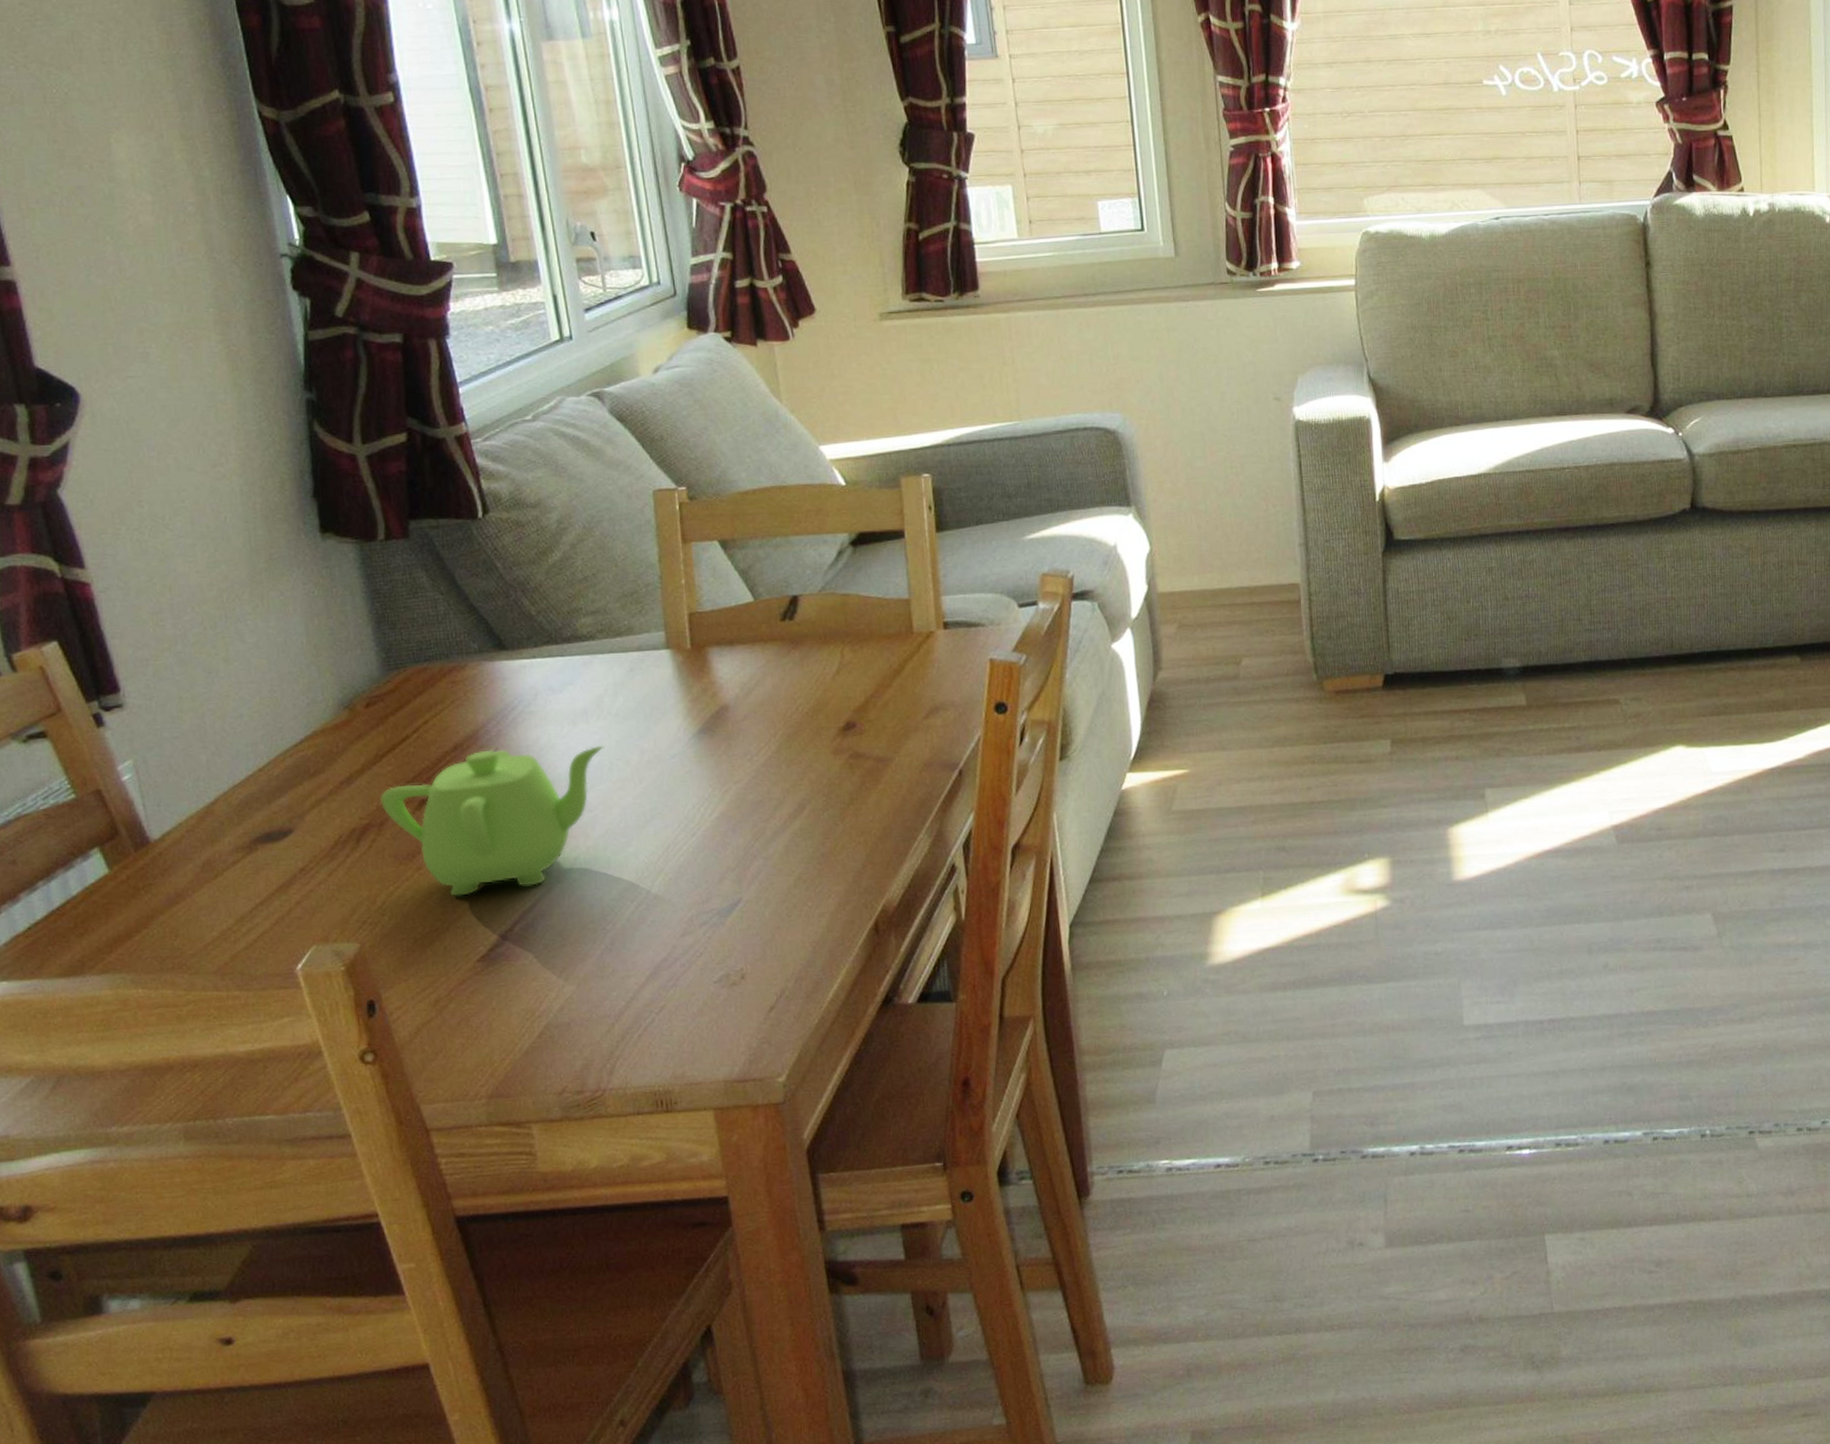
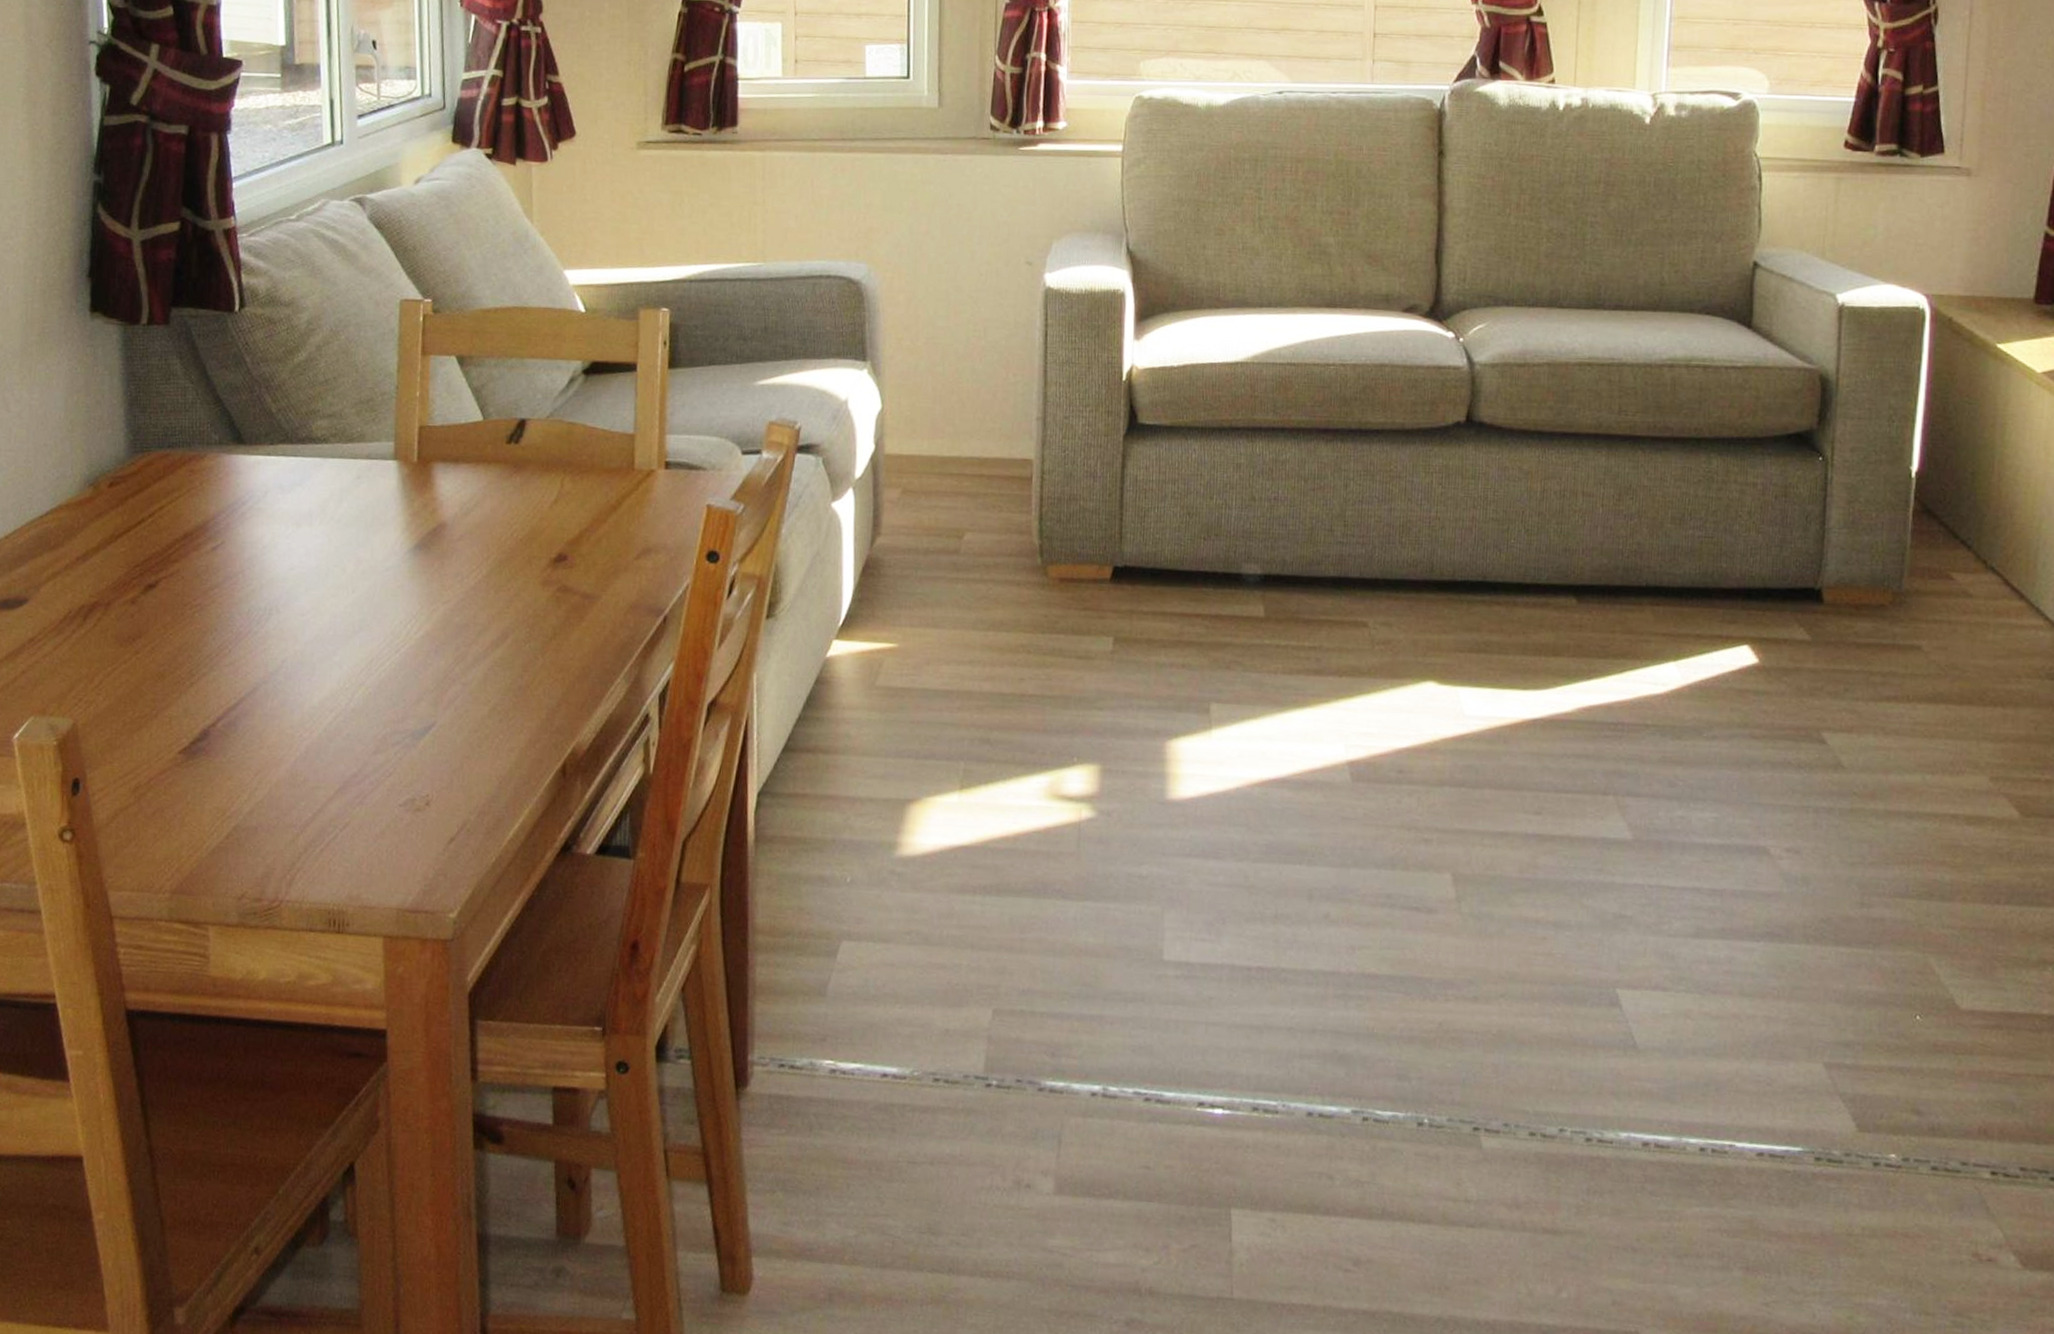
teapot: present [379,745,604,896] -> none [110,542,323,686]

